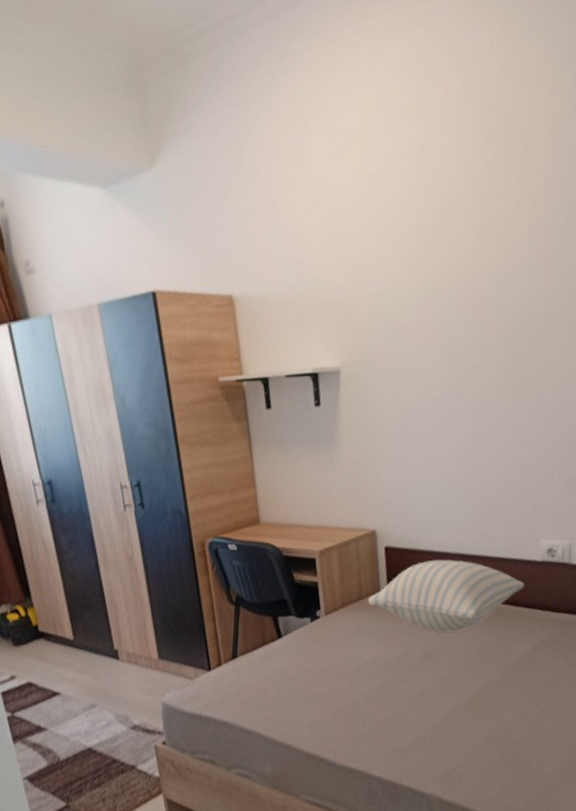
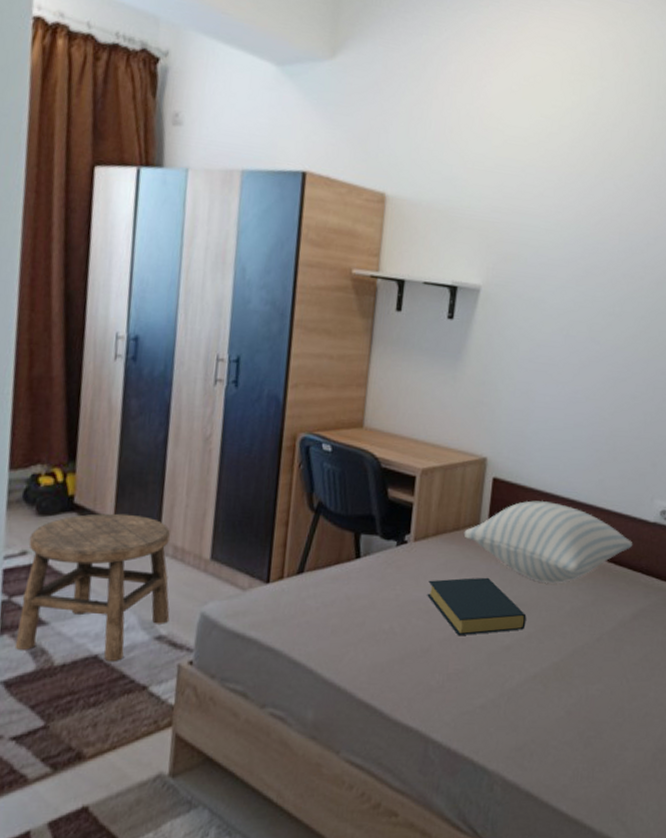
stool: none [13,632,139,752] -> present [14,513,170,661]
hardback book: none [344,635,437,689] -> present [427,577,527,636]

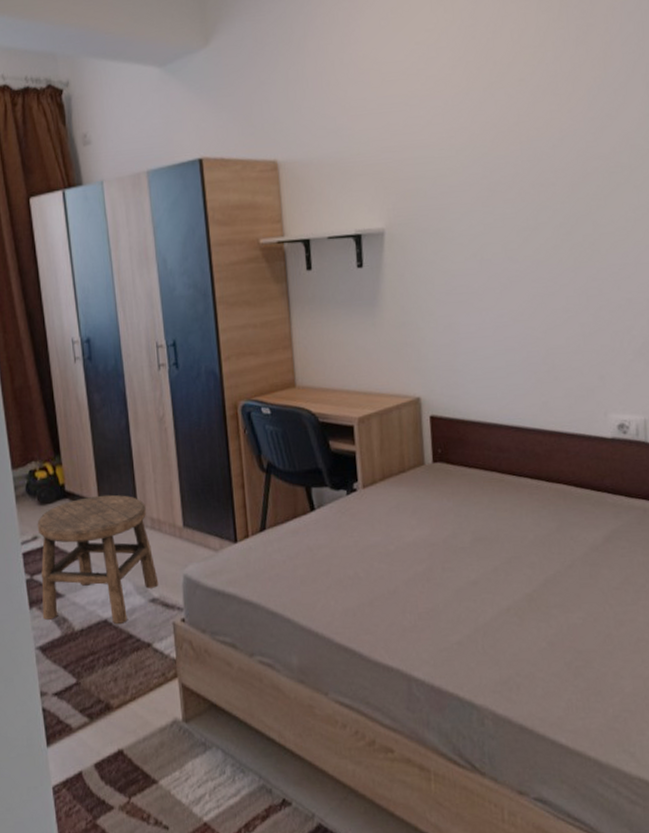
hardback book: present [427,577,527,636] -> none [384,515,490,576]
pillow: present [463,500,633,584] -> none [410,431,592,515]

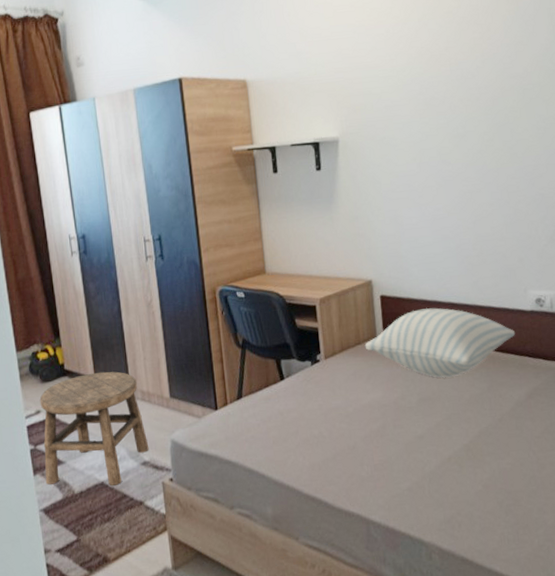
pillow: none [410,431,592,515] -> present [364,307,516,378]

